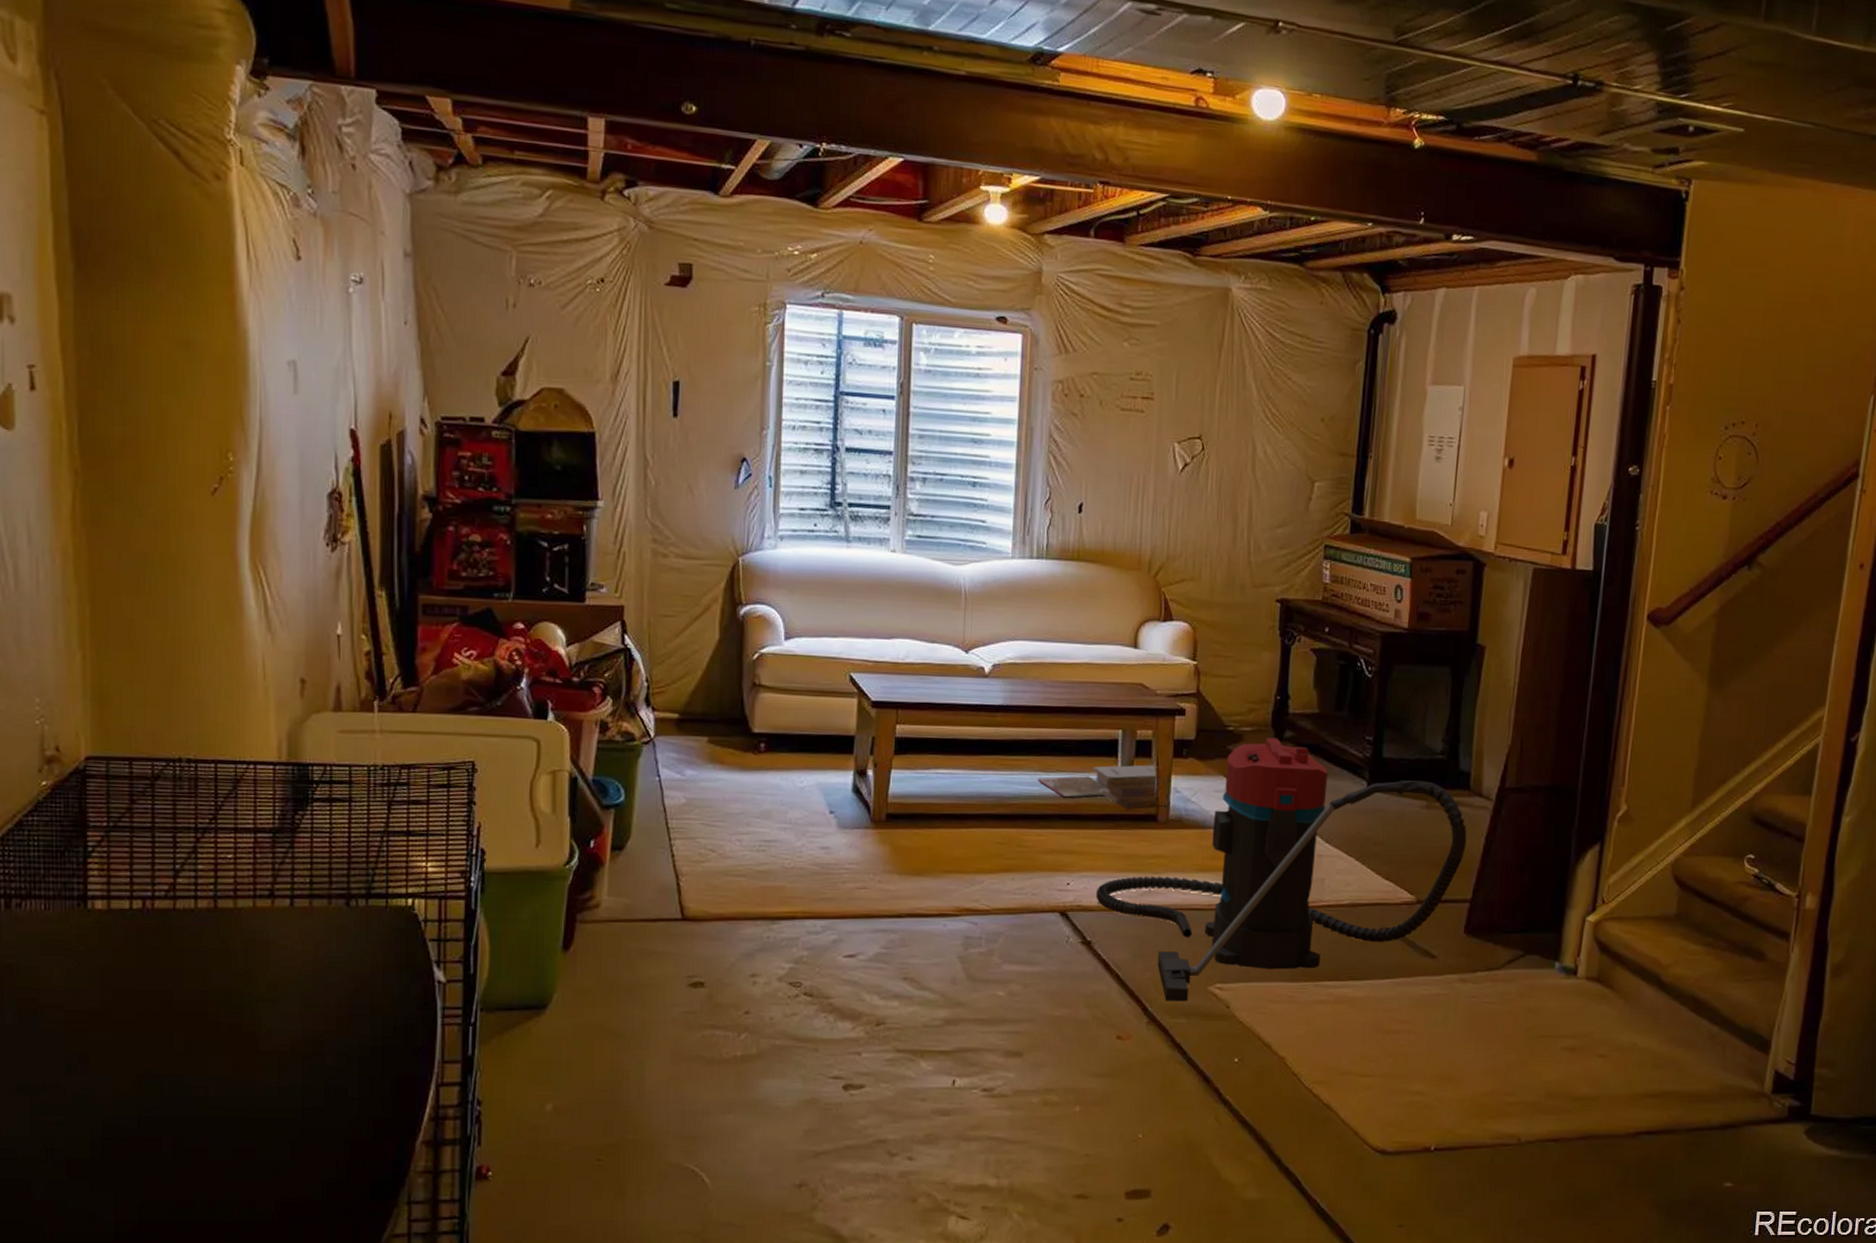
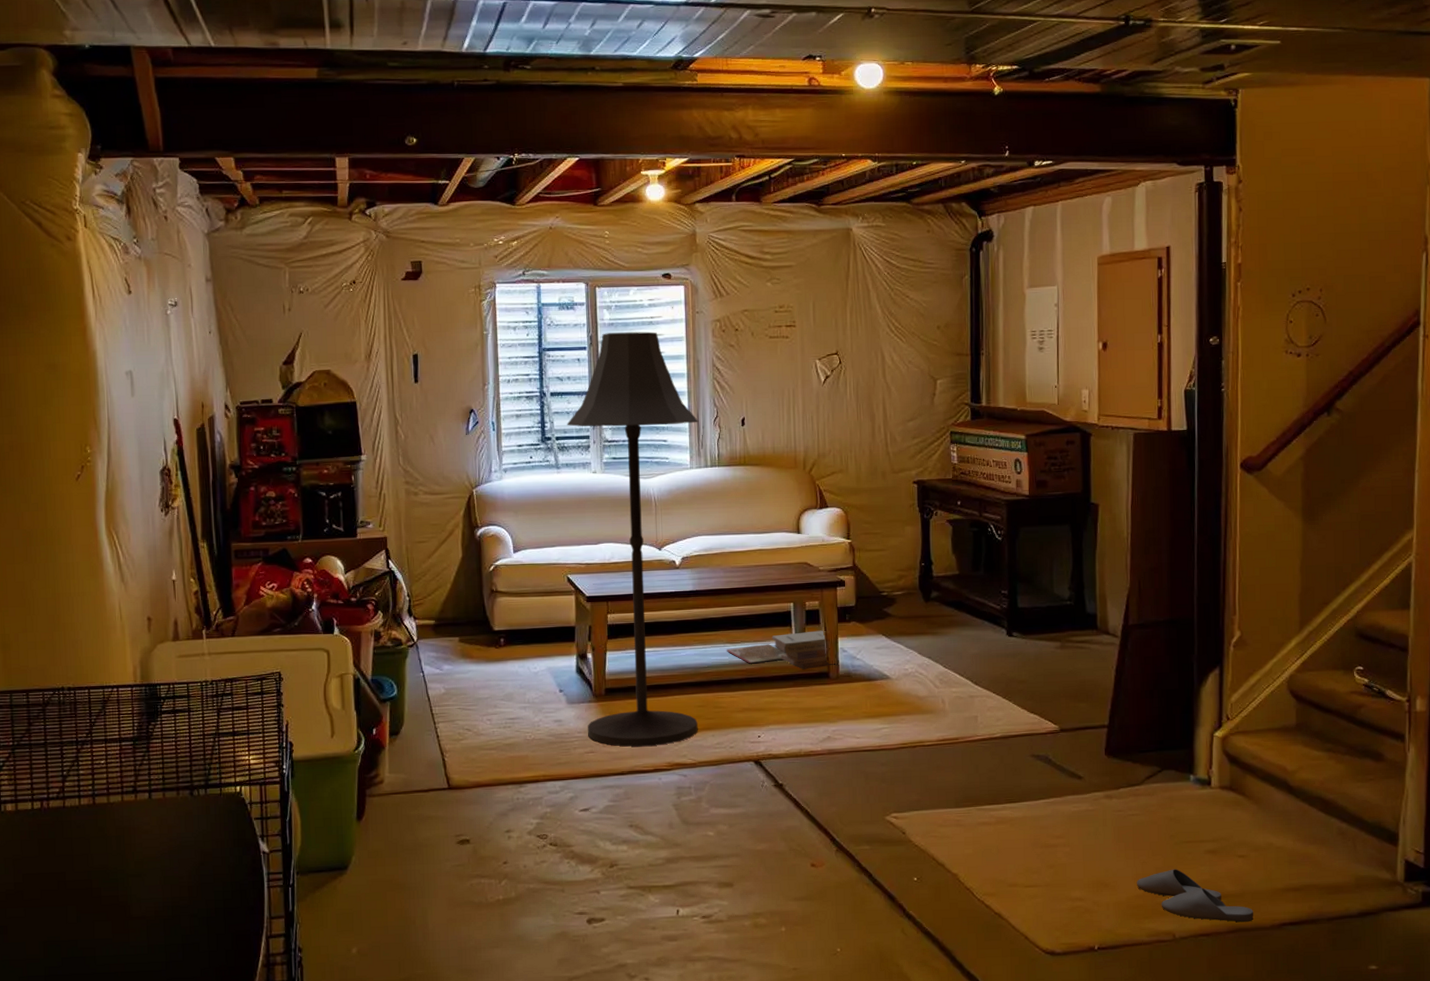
floor lamp: none [861,381,1027,886] -> present [567,331,699,747]
vacuum cleaner: present [1095,737,1467,1002] -> none [783,598,1099,831]
slippers: none [1484,1065,1609,1129] -> present [1136,869,1254,923]

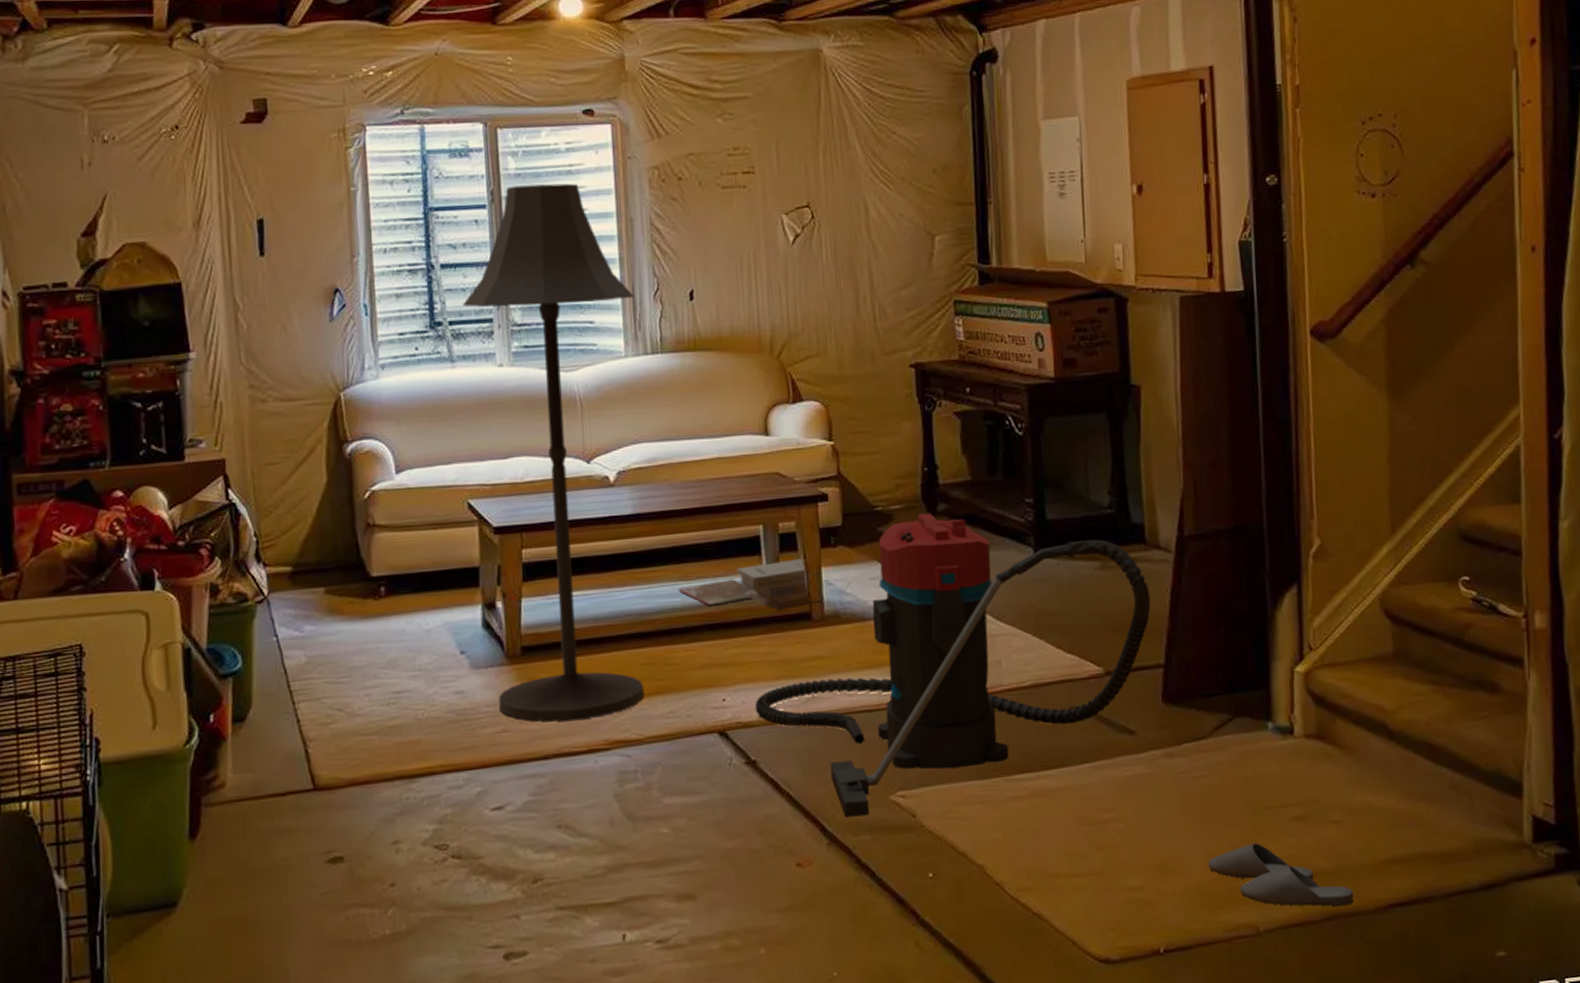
vacuum cleaner: none [783,598,1099,831] -> present [754,513,1151,818]

